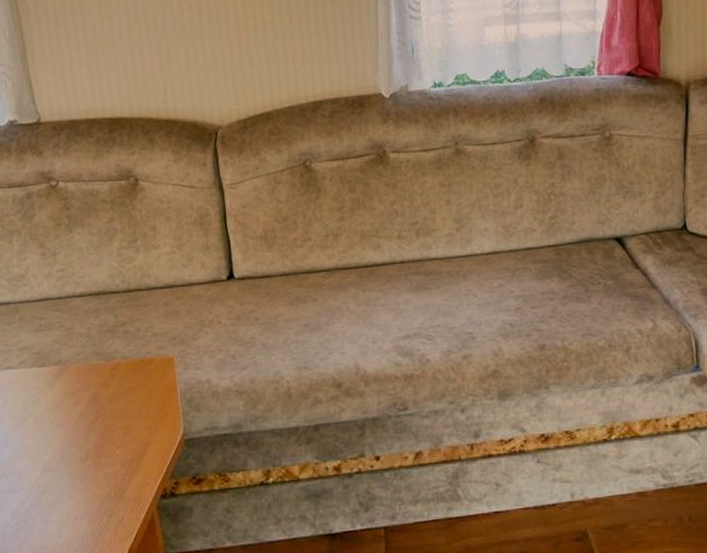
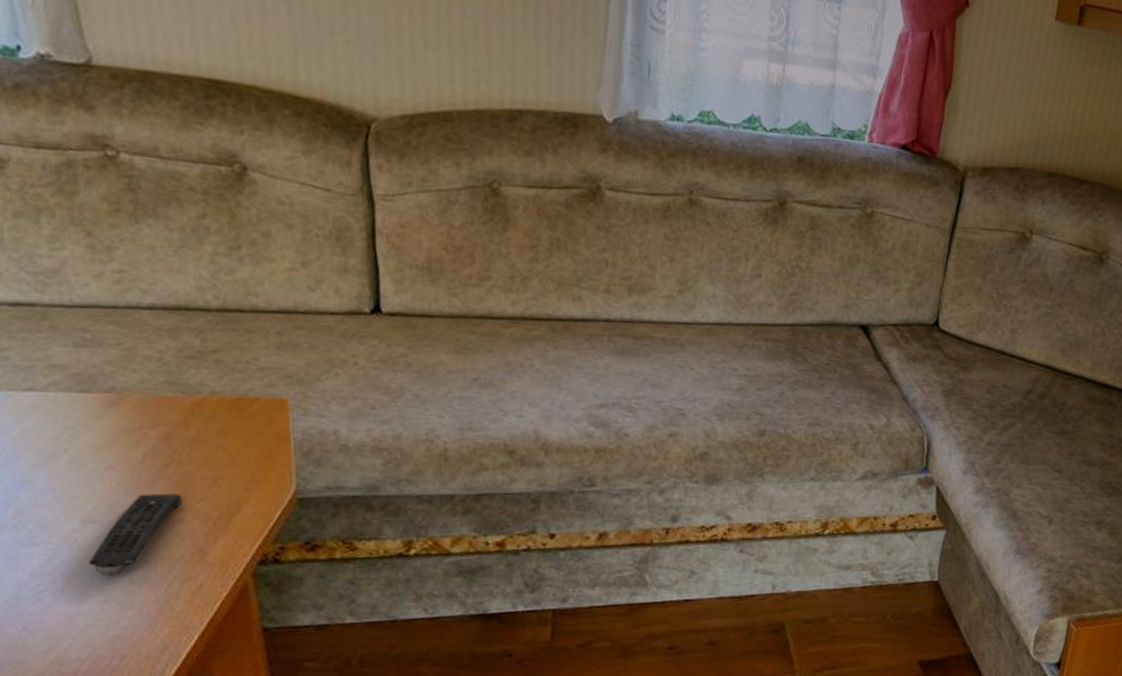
remote control: none [48,442,107,514] -> present [89,493,182,576]

